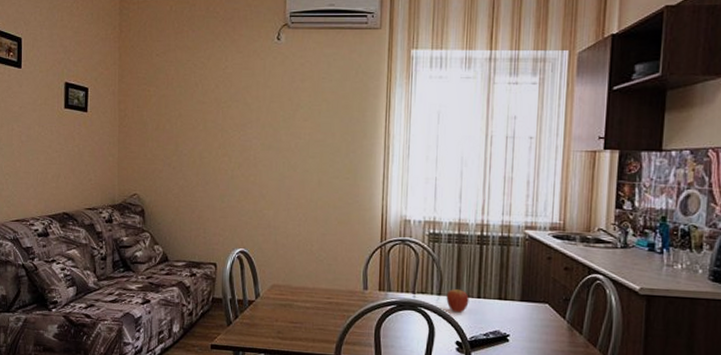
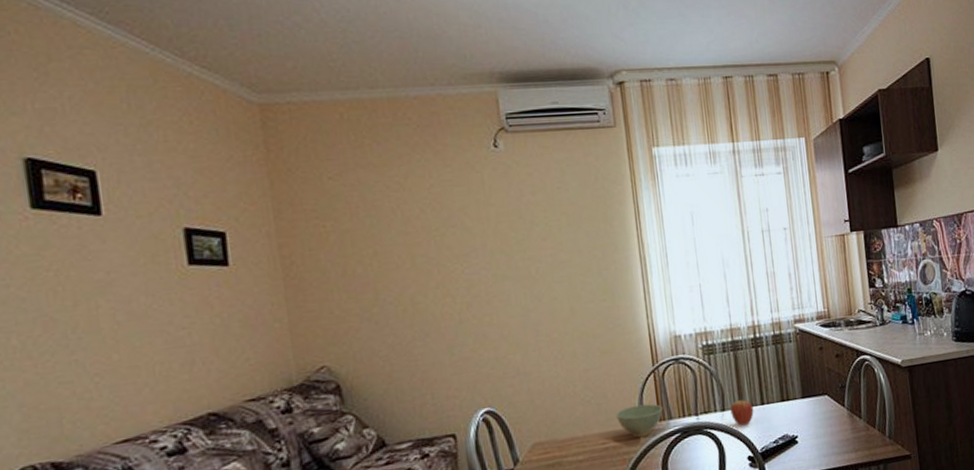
bowl: none [342,272,384,301] -> present [615,403,664,438]

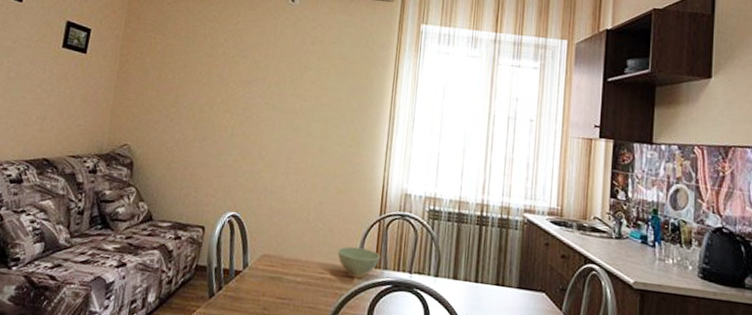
fruit: present [730,399,754,426] -> none [443,270,467,298]

